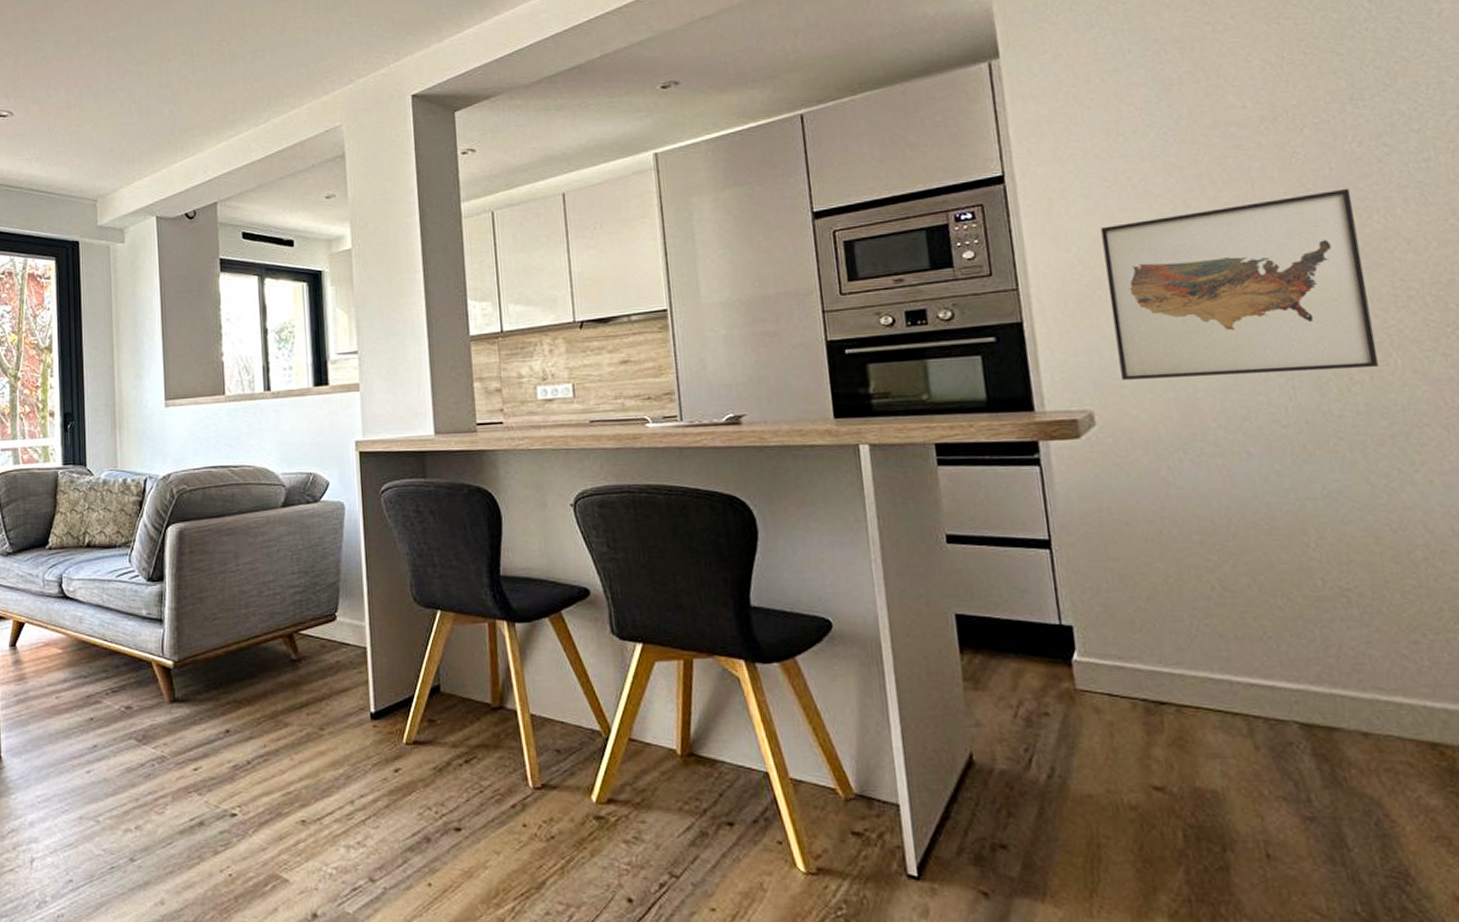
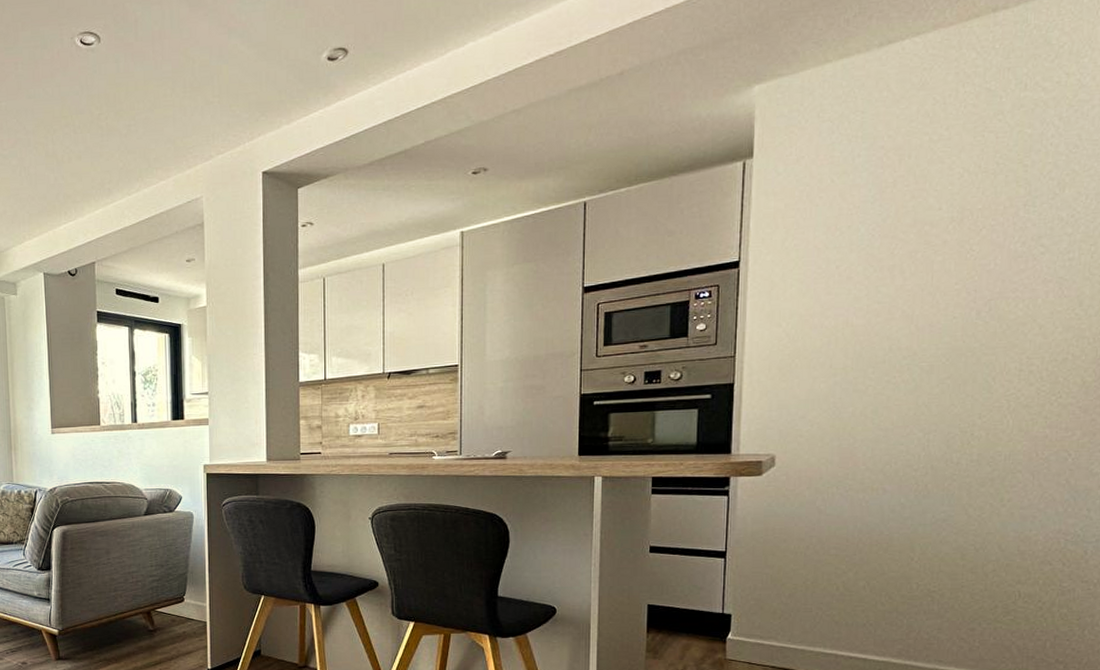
wall art: present [1100,188,1380,380] -> none [801,281,1006,431]

